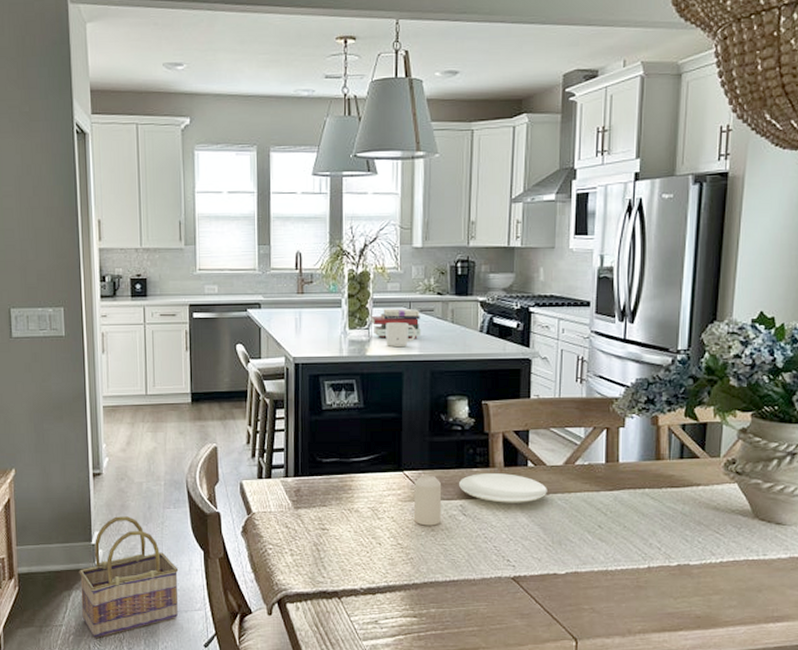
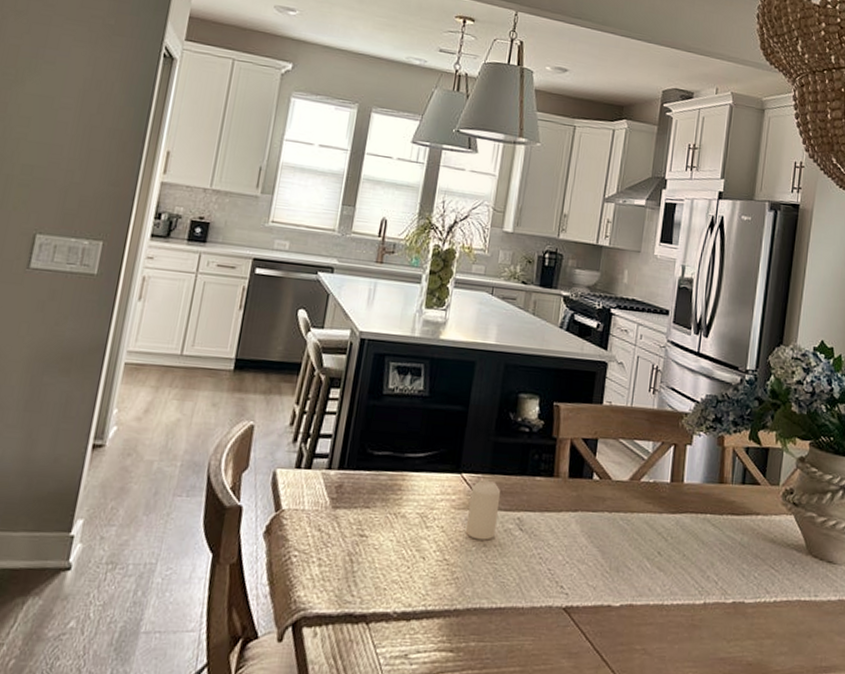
basket: present [79,516,179,638] -> none [33,501,177,664]
books: present [370,308,422,339] -> none [448,290,502,326]
mug: present [386,321,416,348] -> none [462,305,496,335]
plate: present [459,473,547,503] -> none [519,483,610,521]

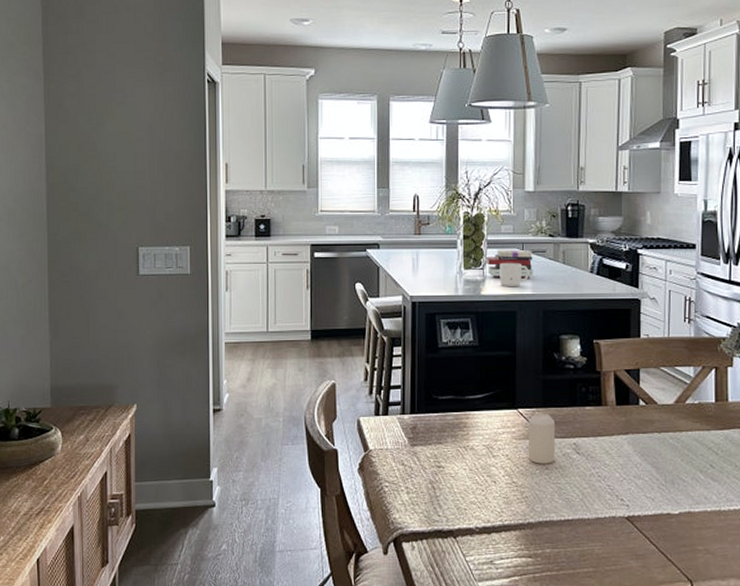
books: none [448,290,502,326] -> present [484,249,534,279]
mug: none [462,305,496,335] -> present [499,262,529,287]

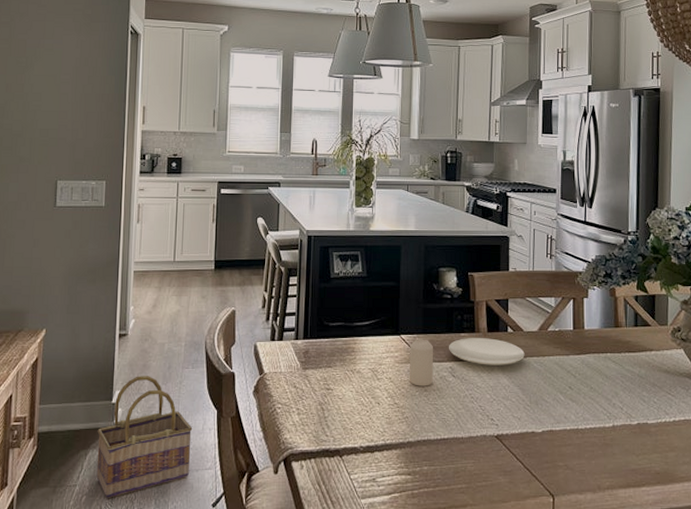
basket: none [196,452,296,577] -> present [96,376,193,498]
books: present [484,249,534,279] -> none [373,190,417,216]
mug: present [499,262,529,287] -> none [387,201,413,224]
plate: none [572,412,659,442] -> present [449,338,525,366]

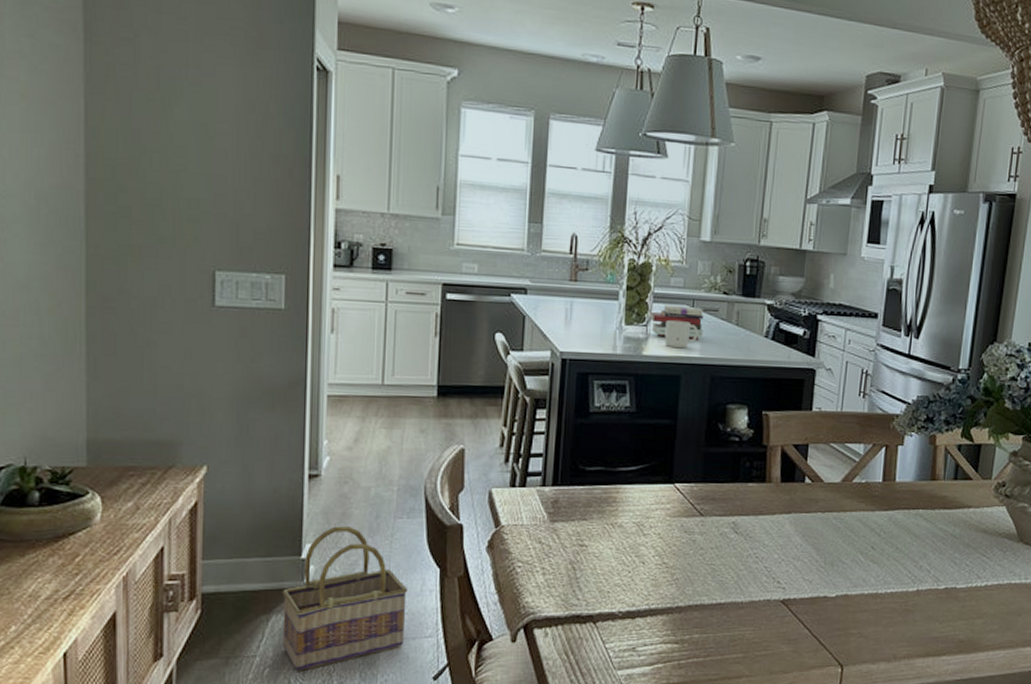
books: none [373,190,417,216] -> present [648,304,704,339]
mug: none [387,201,413,224] -> present [664,319,698,349]
candle: present [410,337,434,386] -> none [683,487,715,544]
plate: present [449,338,525,366] -> none [733,488,823,521]

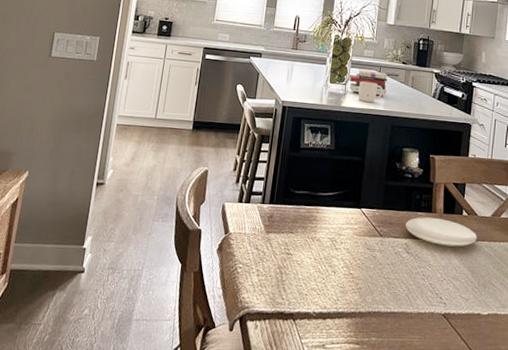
basket: present [282,526,408,671] -> none [60,224,157,340]
plate: none [733,488,823,521] -> present [406,217,477,247]

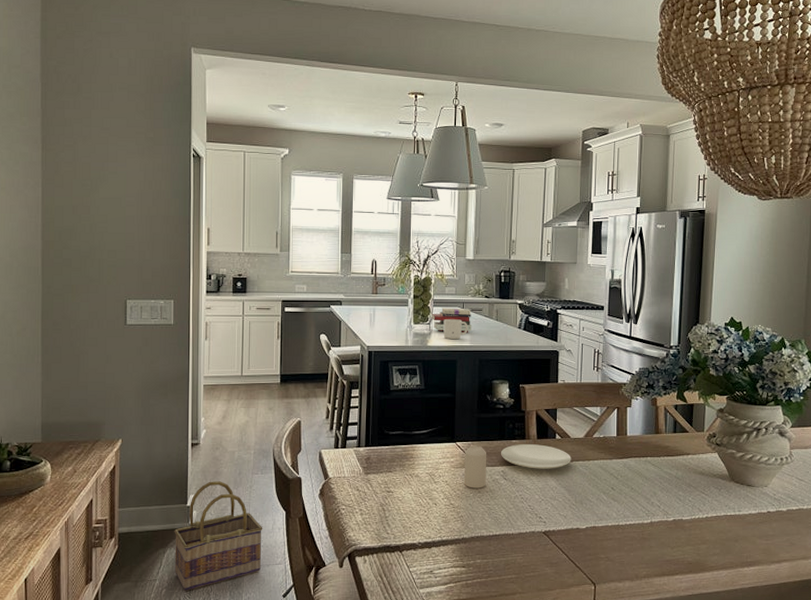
basket: none [60,224,157,340] -> present [174,481,263,591]
candle: none [366,212,392,260] -> present [464,444,487,488]

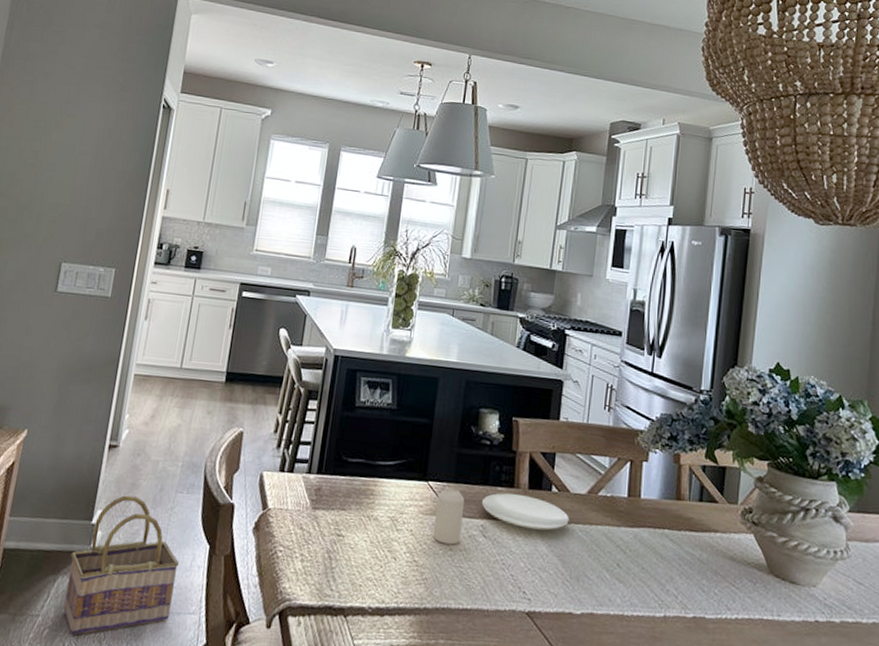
books: present [431,307,472,332] -> none [413,312,462,346]
mug: present [443,318,468,340] -> none [426,326,457,353]

